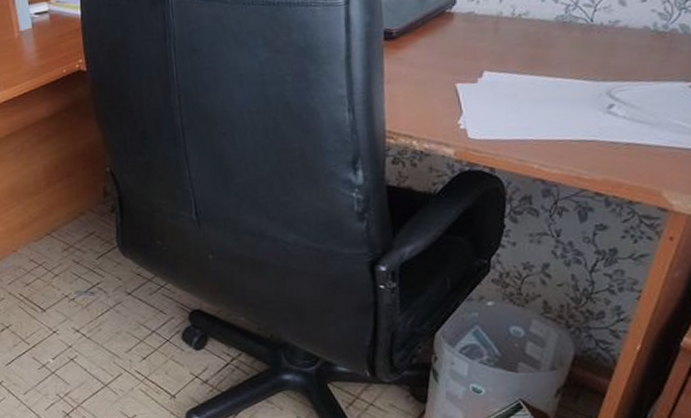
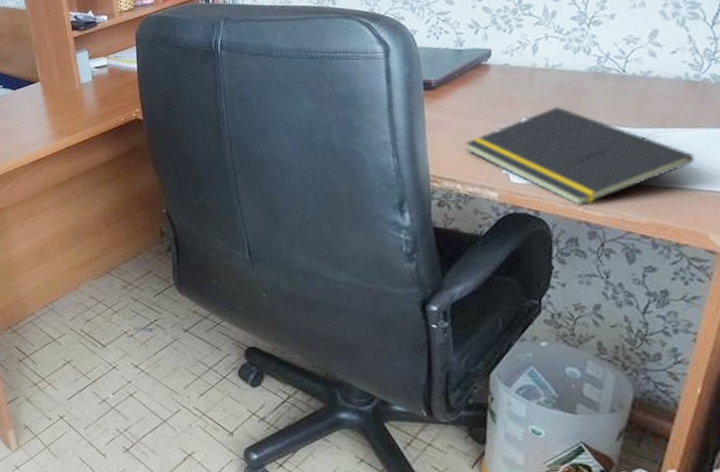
notepad: none [423,57,656,163] -> present [465,106,695,206]

